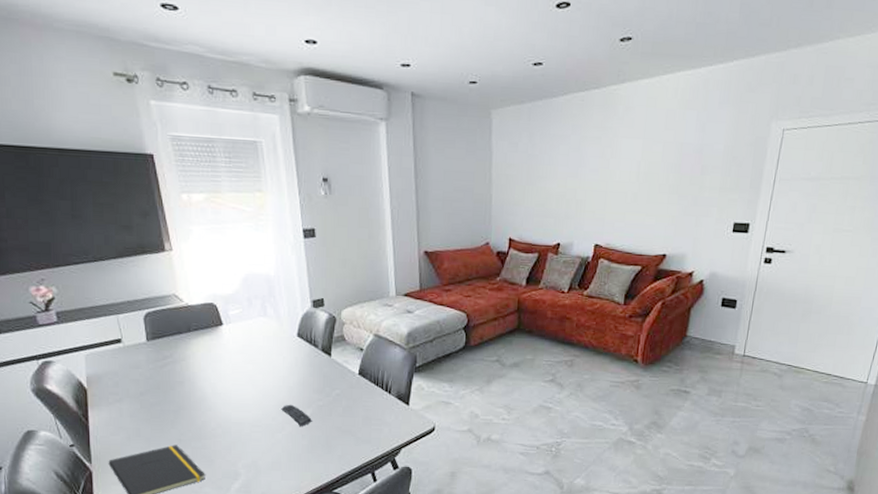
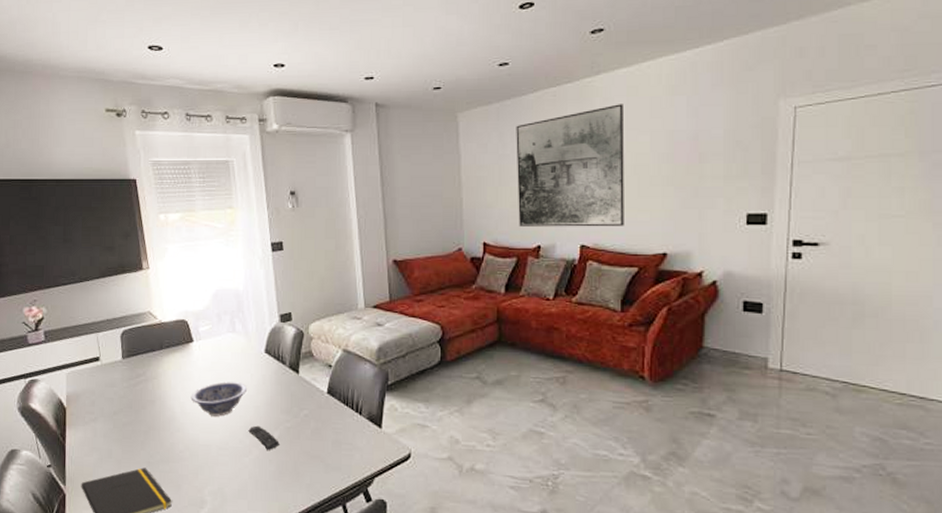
bowl: none [221,363,279,396] -> present [190,381,247,417]
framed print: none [542,113,643,229] -> present [516,104,625,227]

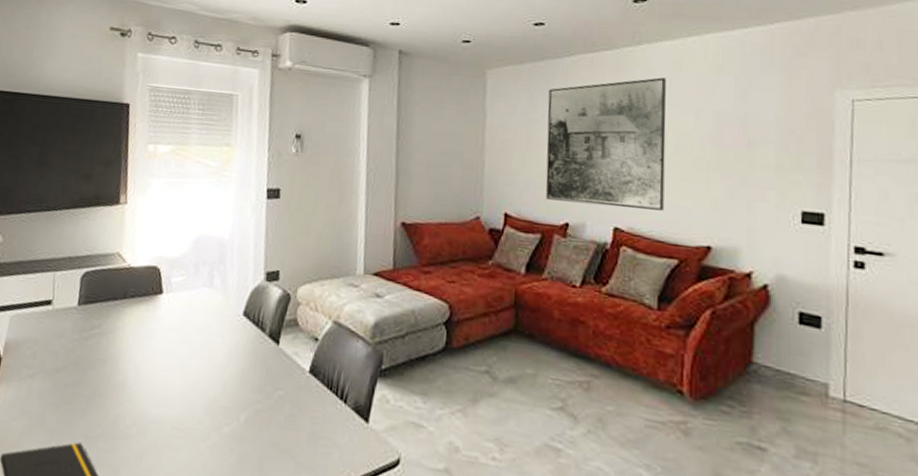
bowl: present [190,381,247,417] -> none [148,345,216,388]
remote control: present [248,425,280,451] -> none [210,403,245,438]

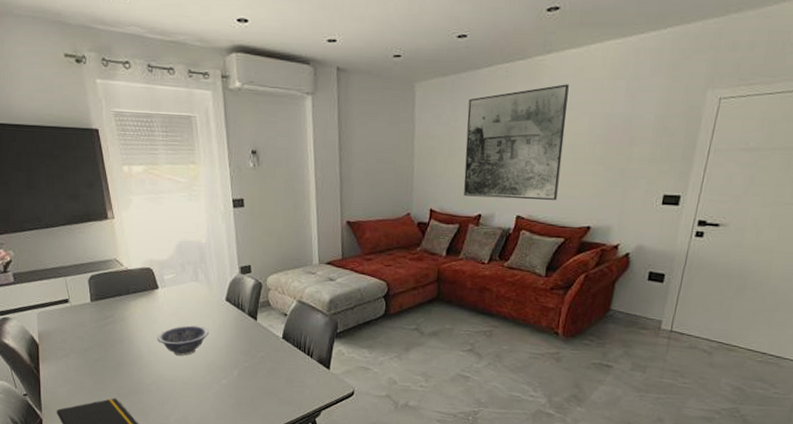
bowl: none [148,345,216,388] -> present [156,325,209,356]

